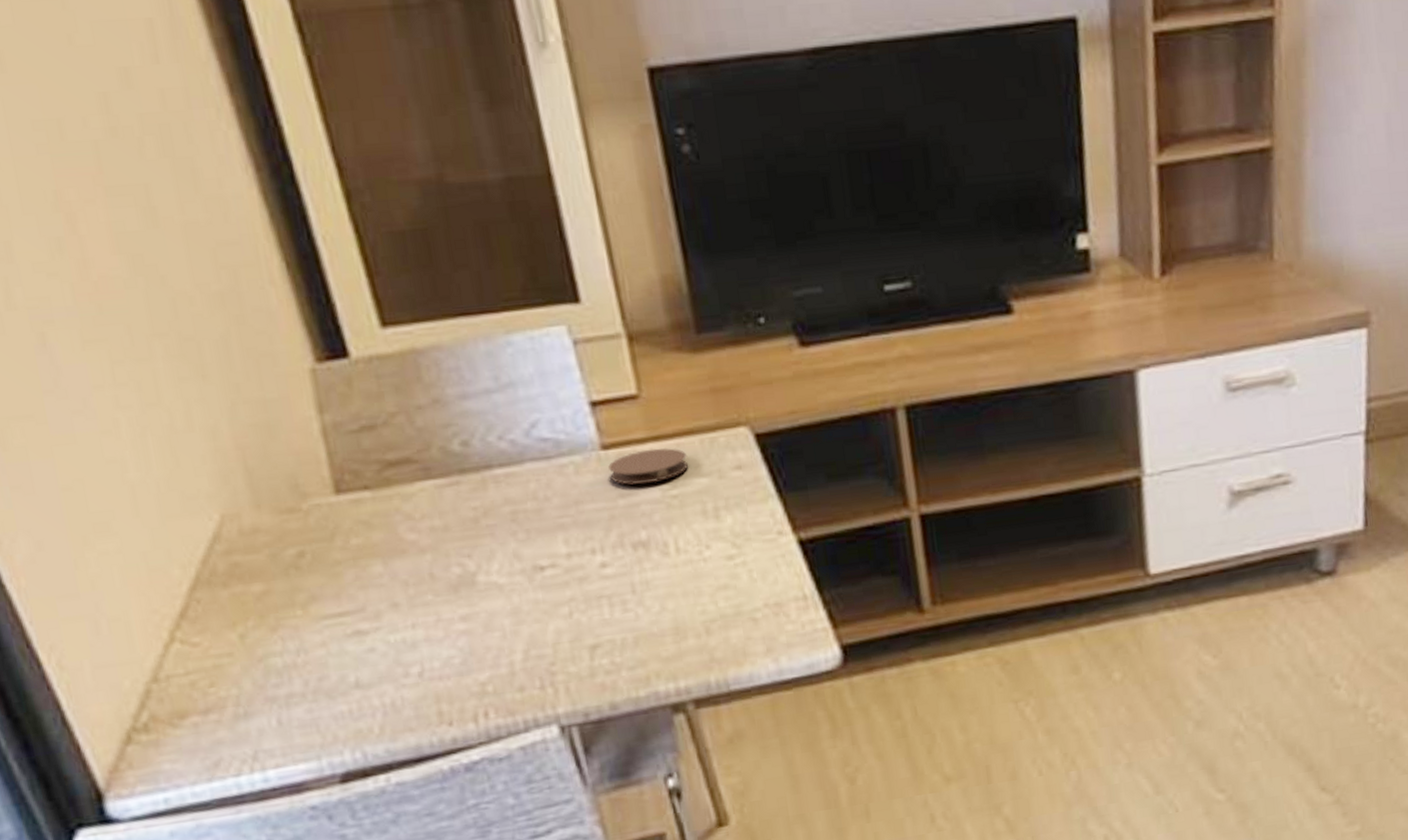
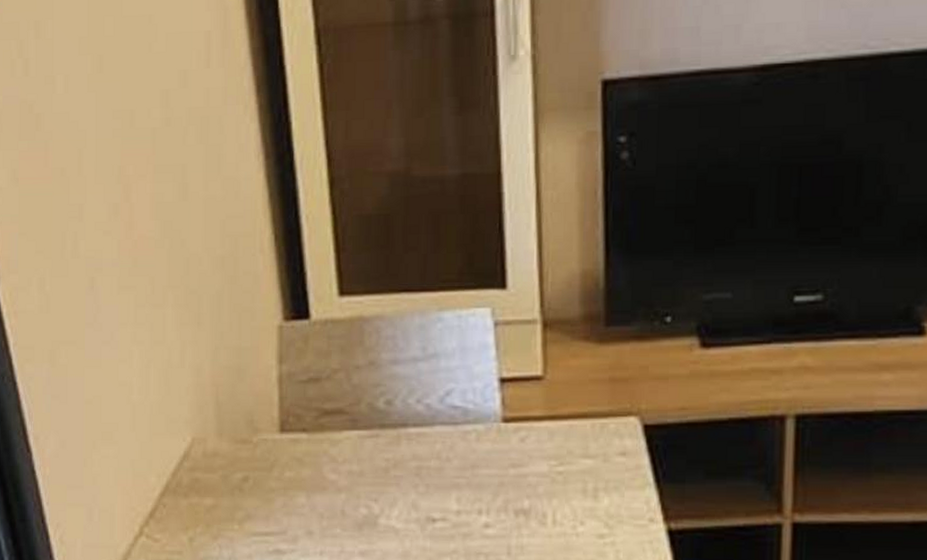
coaster: present [608,447,689,485] -> none [506,427,578,457]

